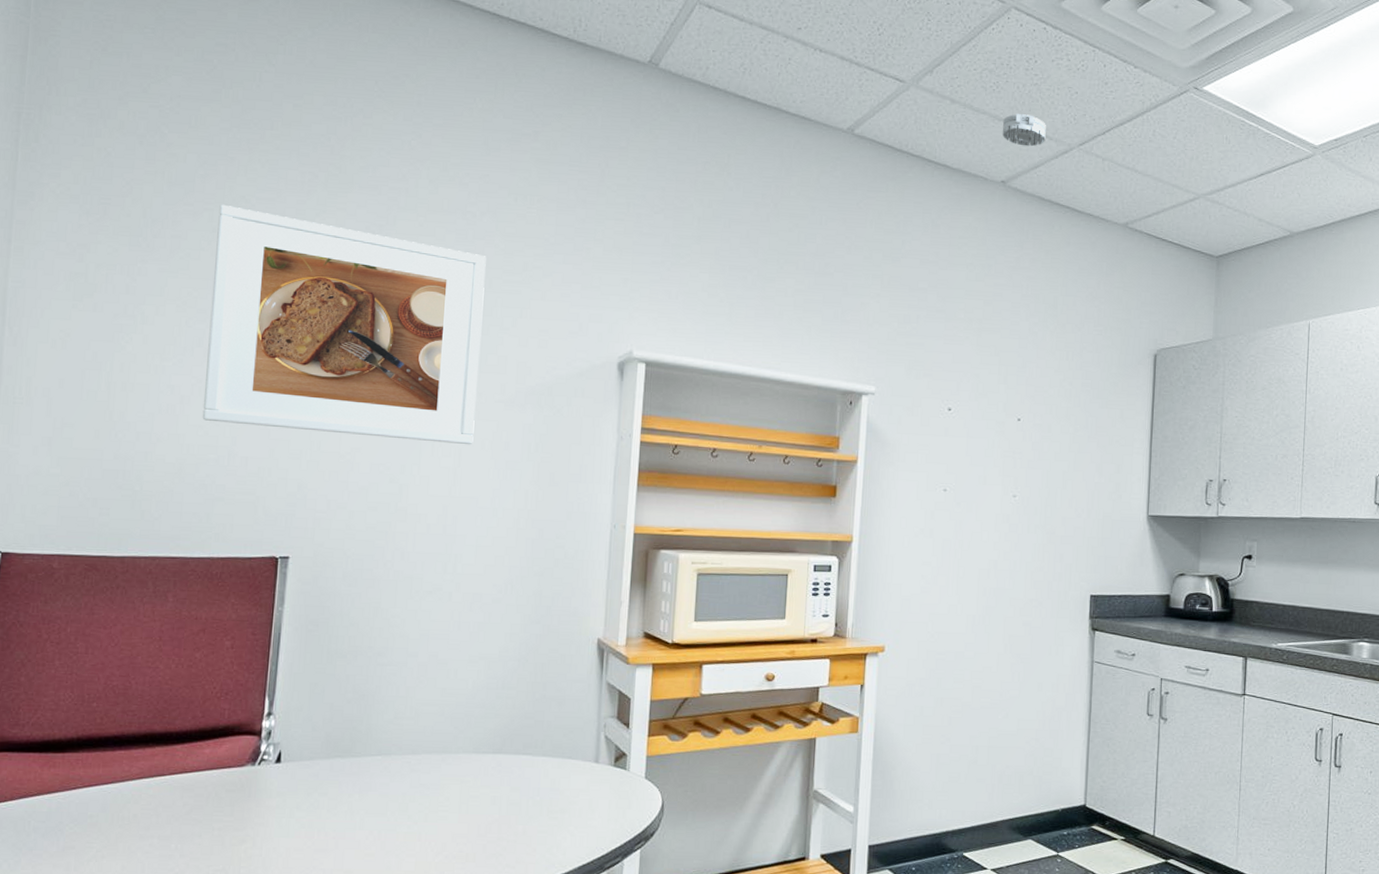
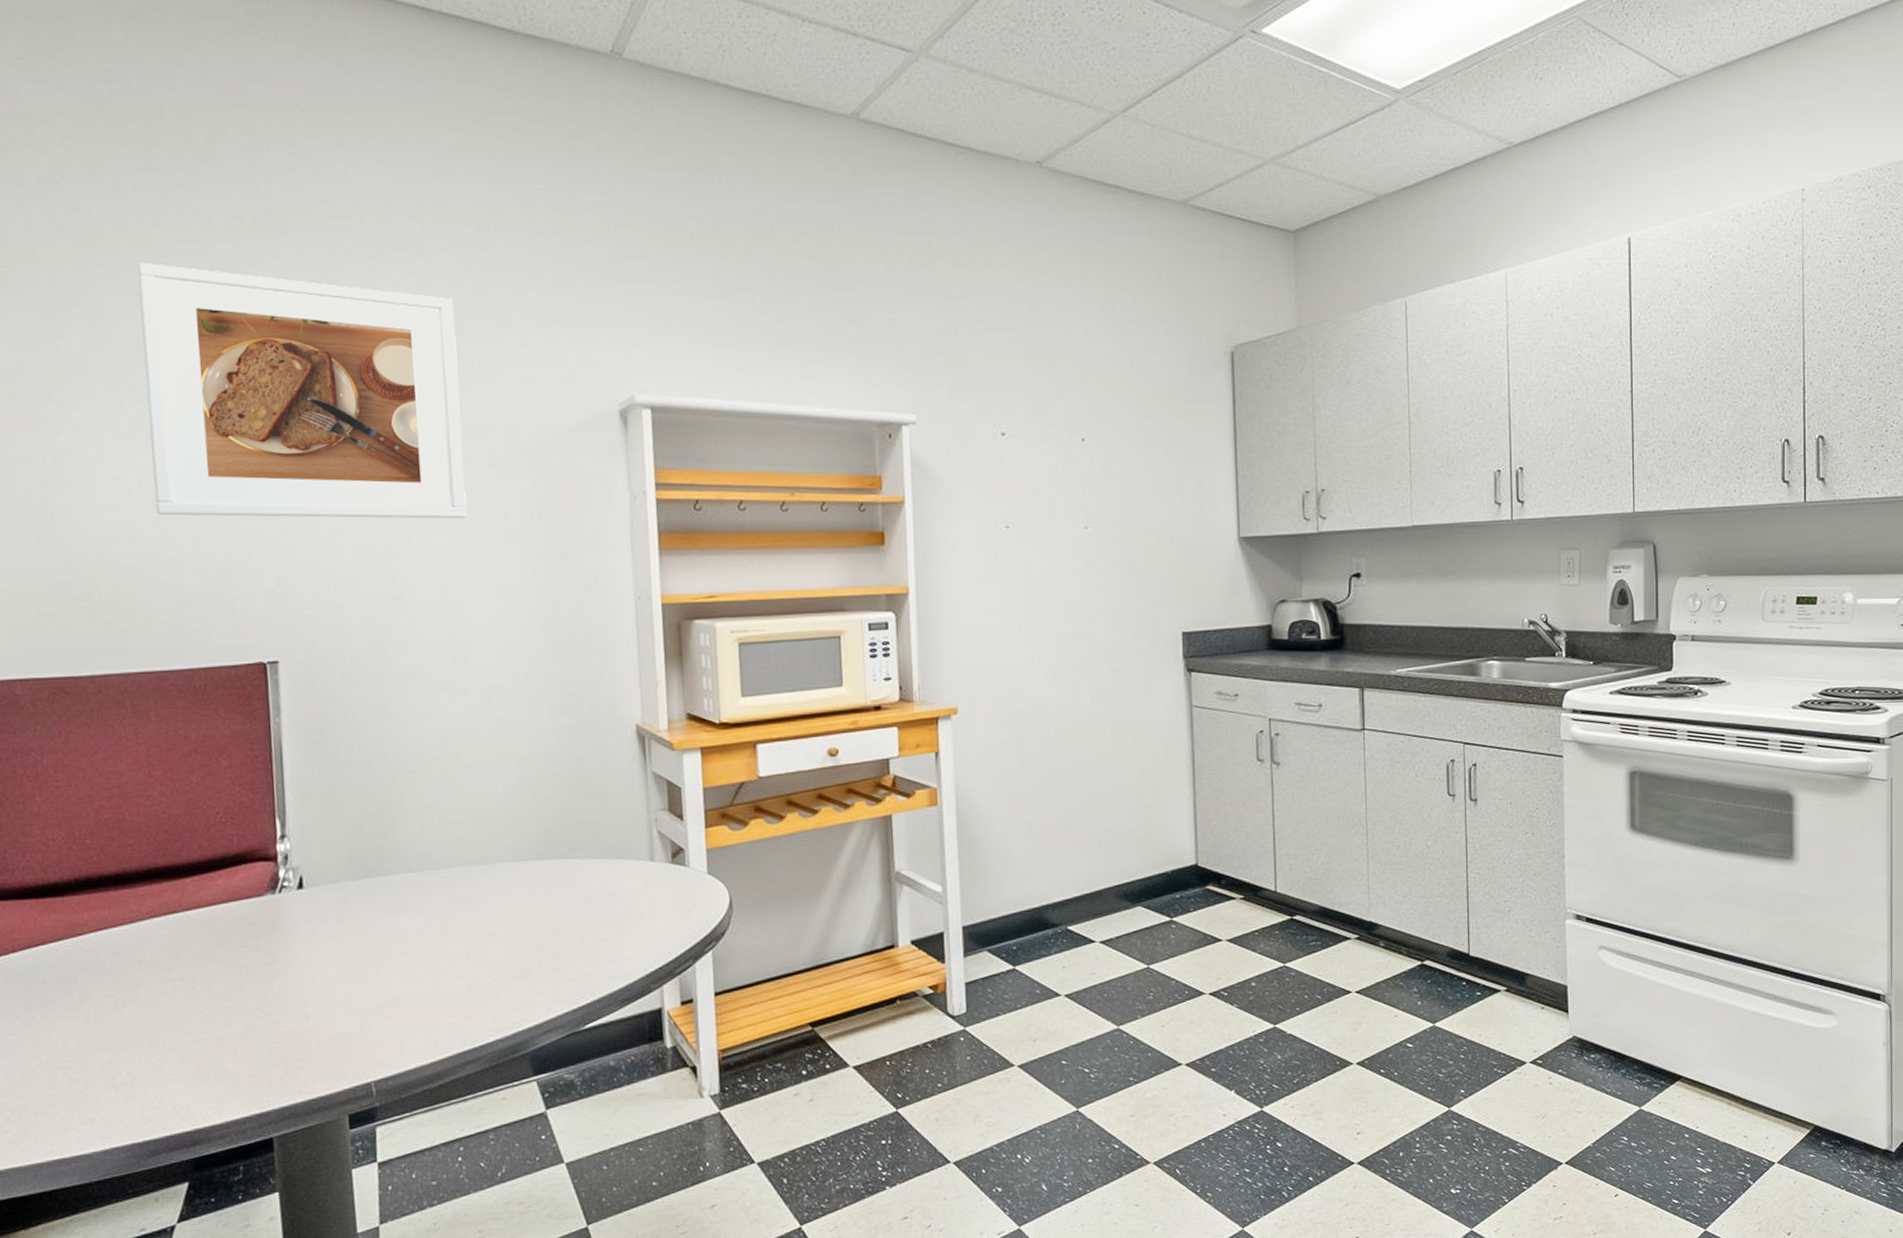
smoke detector: present [1003,114,1046,147] -> none [1032,79,1083,118]

